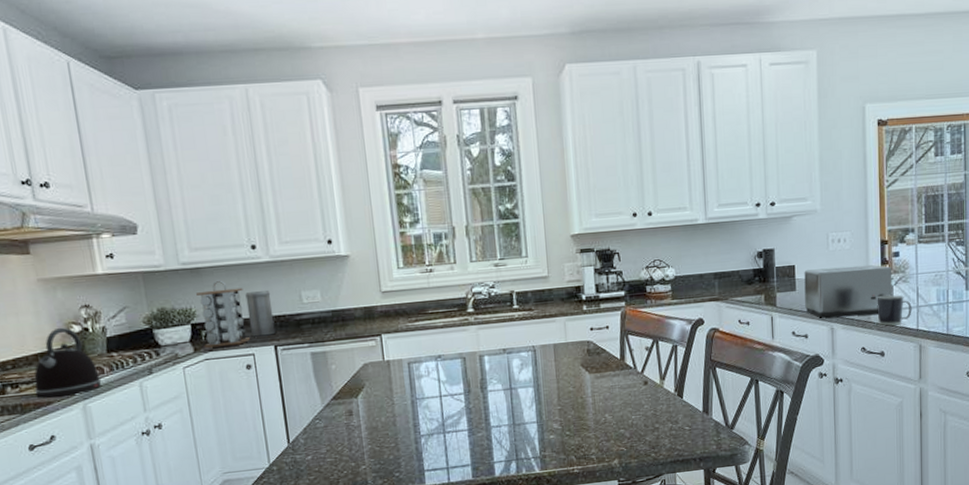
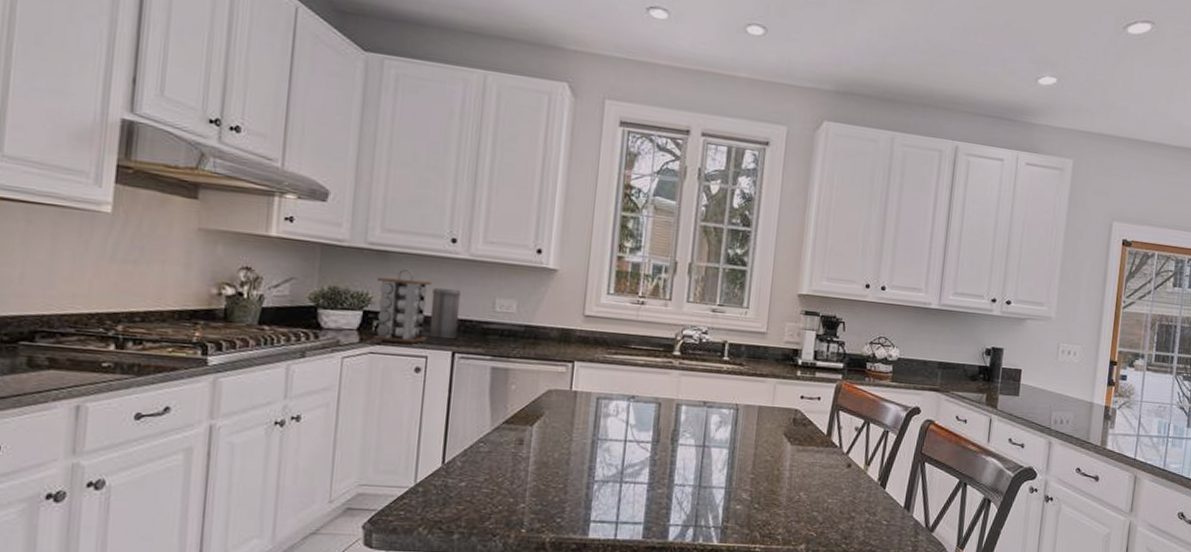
kettle: present [34,327,102,399] -> none [160,285,243,365]
toaster: present [804,264,892,319] -> none [1026,377,1118,437]
mug: present [877,295,912,326] -> none [1097,418,1132,451]

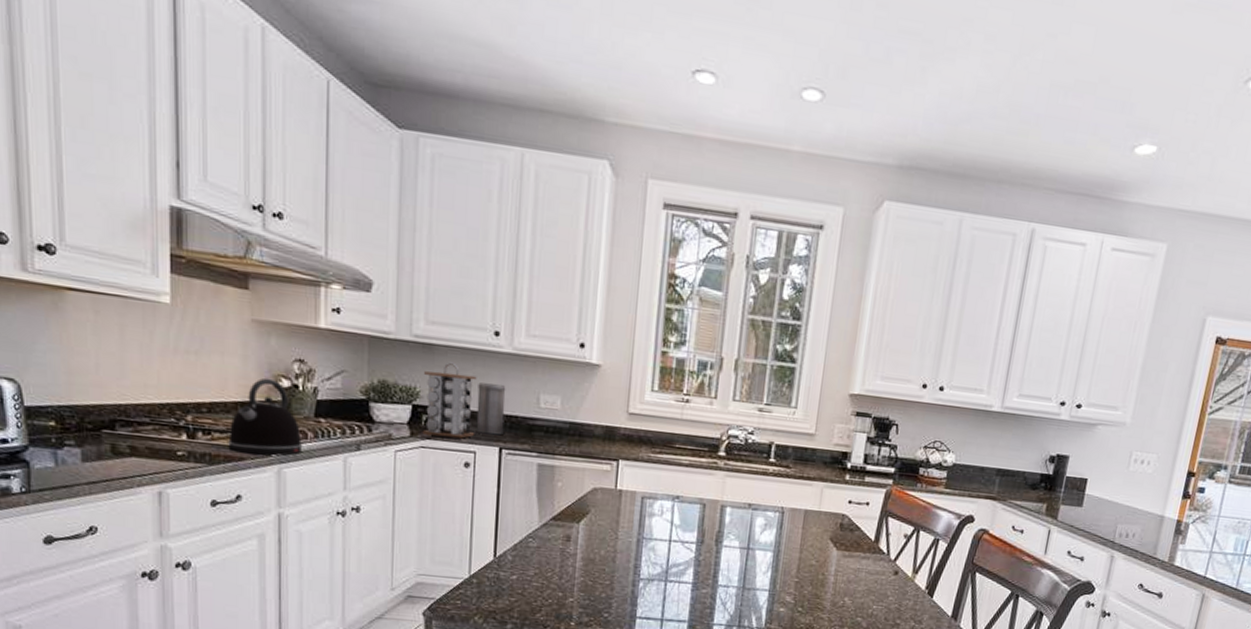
kettle: none [160,285,243,365] -> present [228,377,303,456]

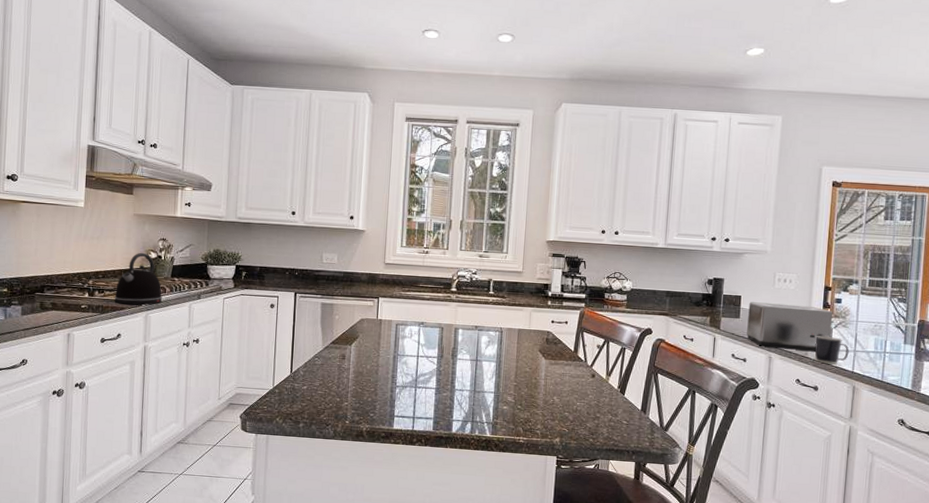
spice rack: present [422,362,477,439] -> none [242,234,280,288]
canister: present [475,382,506,436] -> none [278,247,300,284]
toaster: none [1088,487,1193,552] -> present [747,302,833,352]
mug: none [1164,532,1205,568] -> present [815,336,849,365]

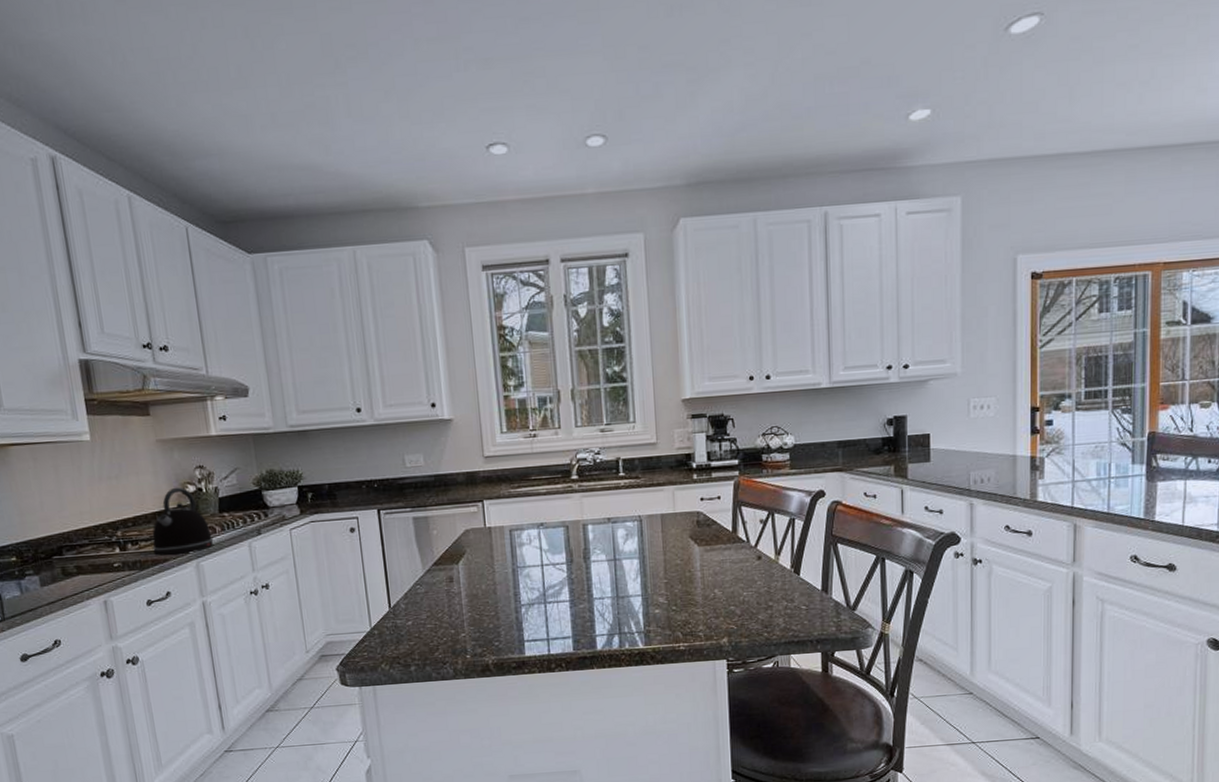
toaster: present [747,302,833,352] -> none [940,434,1044,493]
mug: present [815,336,849,365] -> none [1024,468,1066,502]

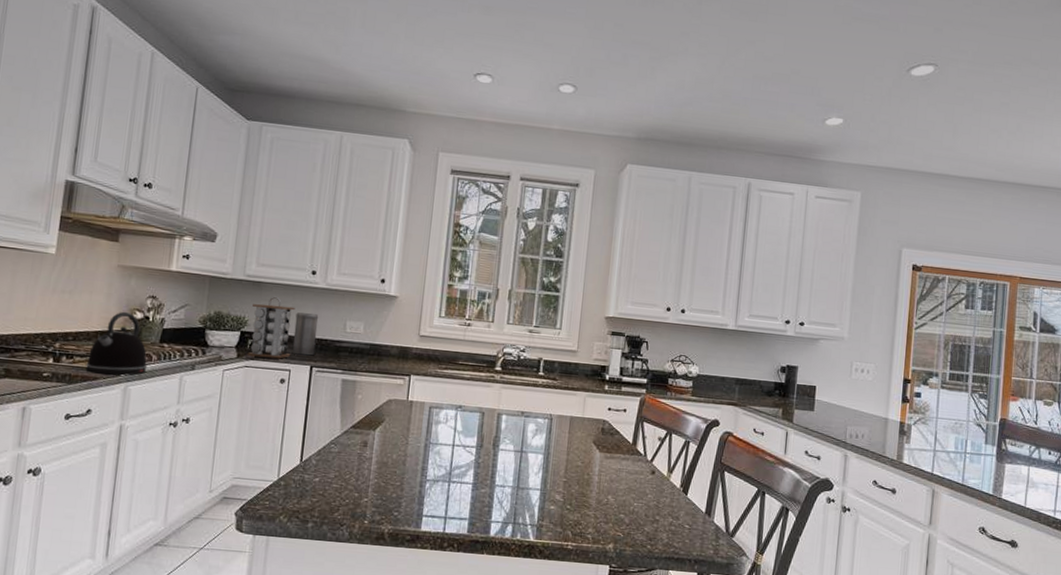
spice rack: none [303,442,354,511] -> present [247,296,295,359]
canister: none [350,454,379,500] -> present [291,312,319,356]

